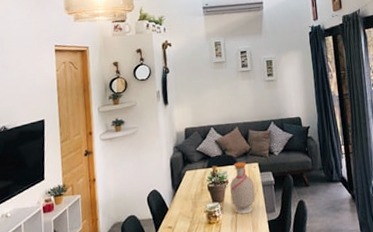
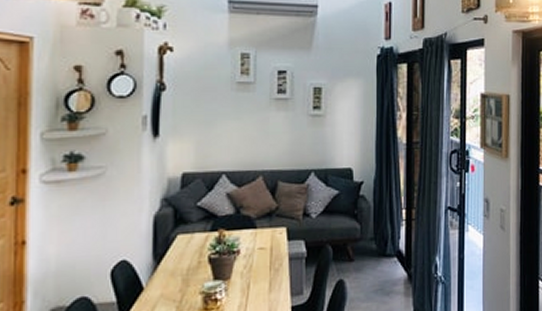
bottle: present [230,162,256,215] -> none [241,225,277,298]

